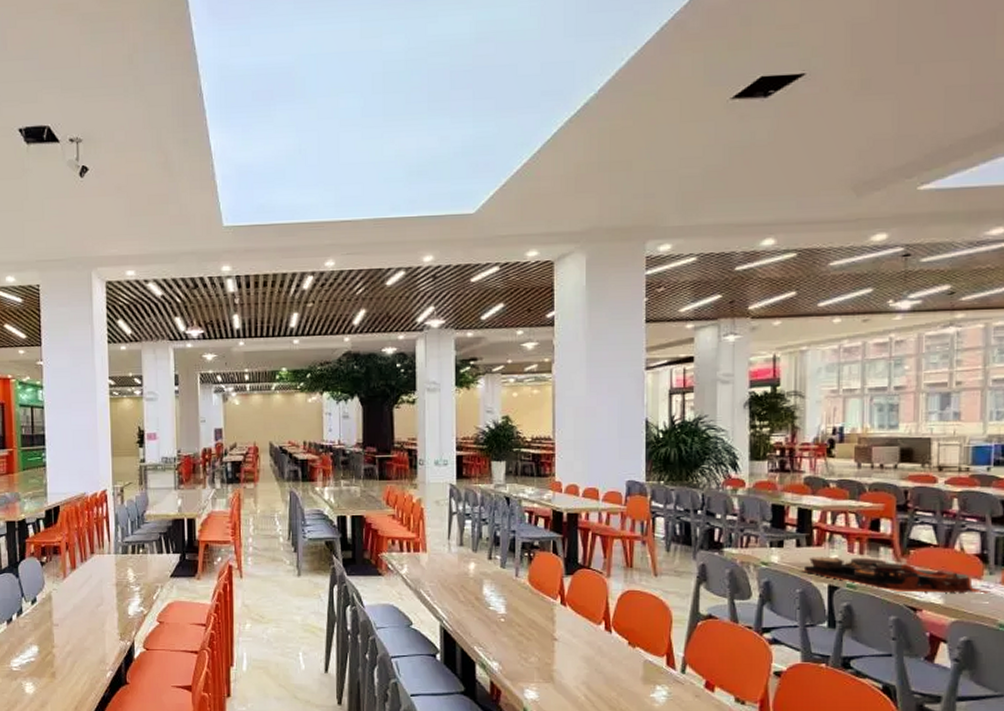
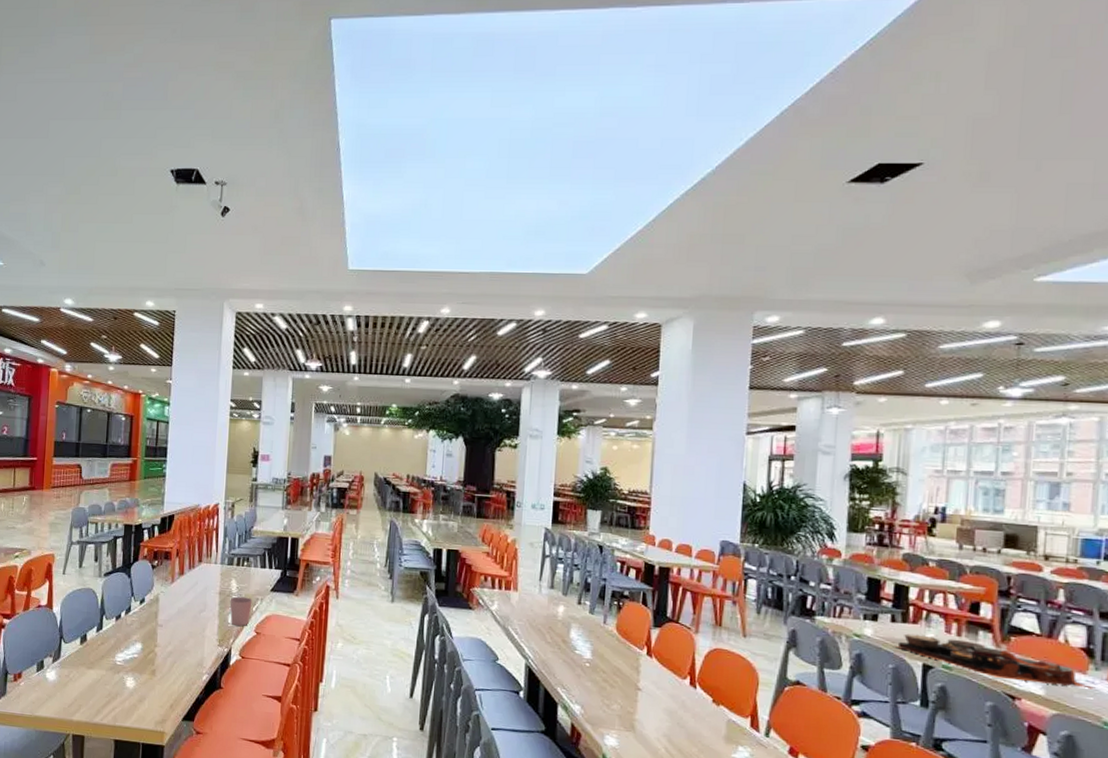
dixie cup: none [128,586,152,618] -> present [230,596,253,627]

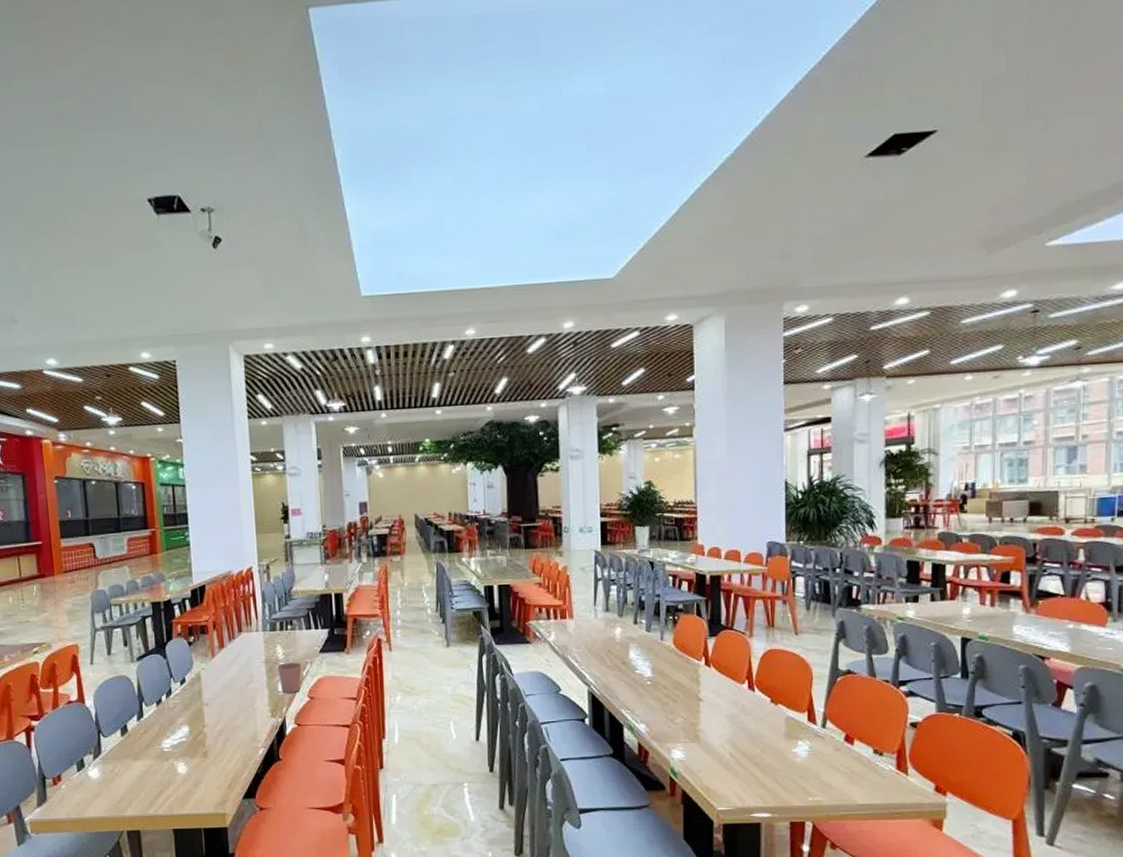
food tray: present [896,633,1095,690] -> none [936,609,1114,642]

